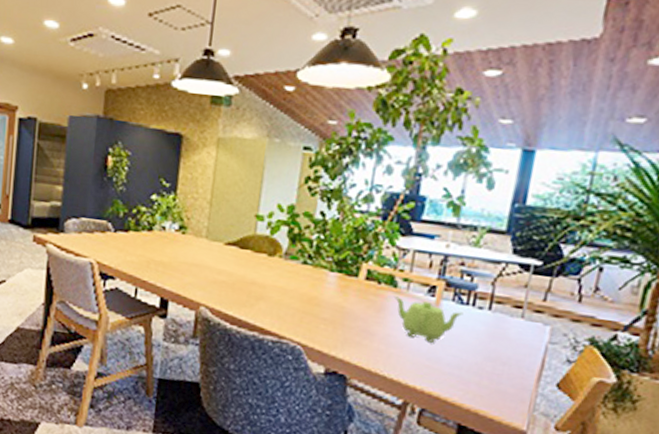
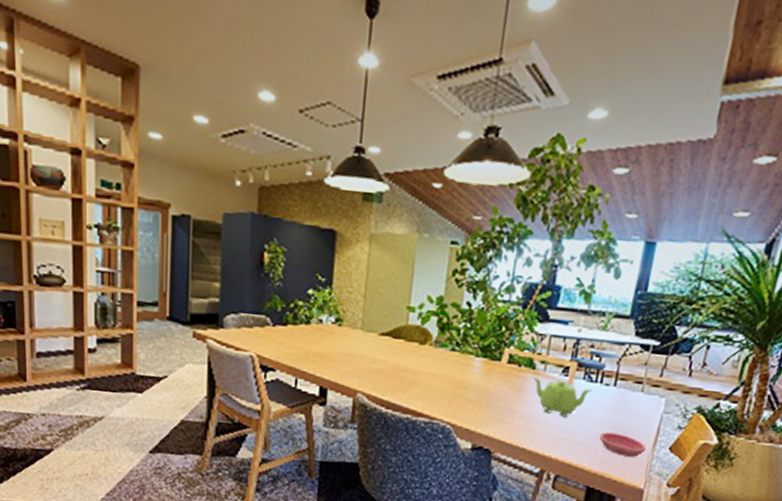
saucer: none [472,362,529,393] -> present [599,432,647,457]

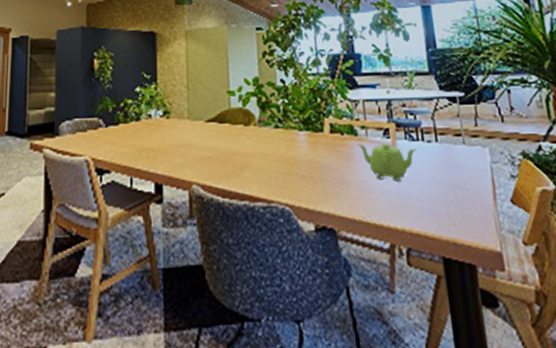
saucer: present [599,432,647,457] -> none [438,191,489,216]

